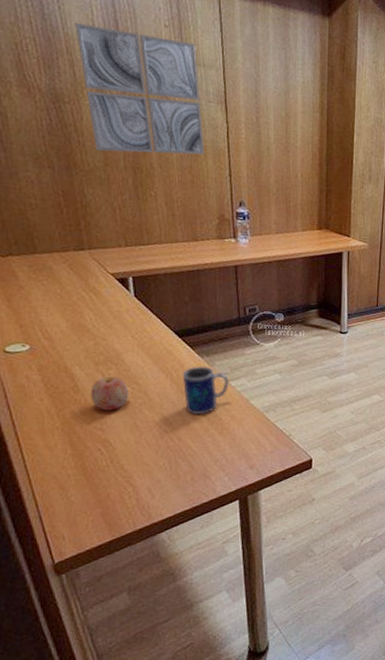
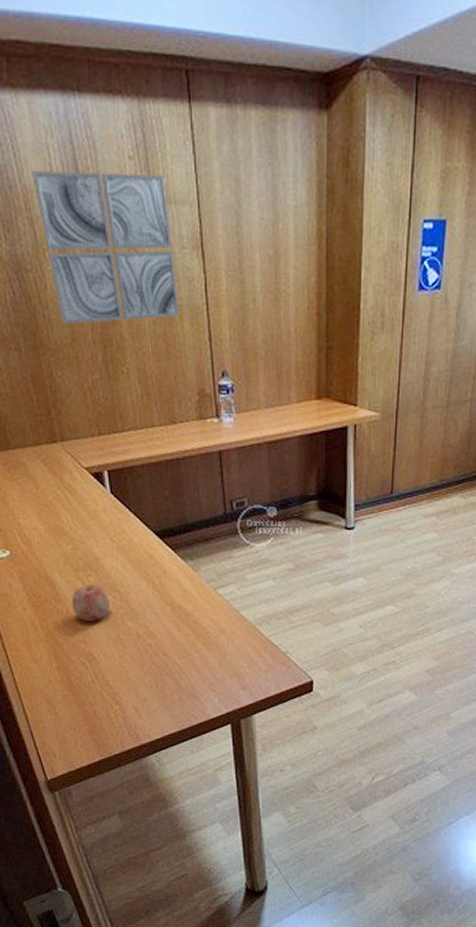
mug: present [182,366,229,414] -> none [165,571,216,626]

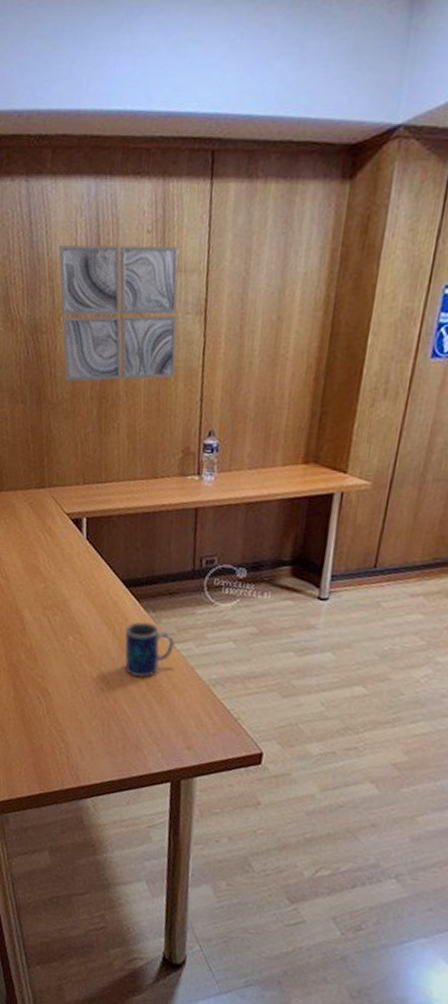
apple: present [71,584,111,621] -> none [35,622,72,659]
mug: none [165,571,216,626] -> present [124,621,175,677]

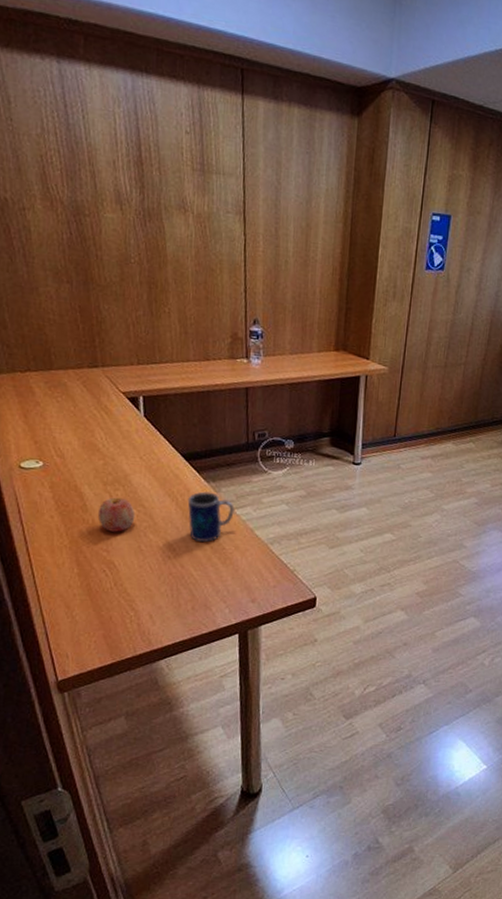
apple: none [35,622,72,659] -> present [97,497,135,532]
wall art: present [59,245,179,382] -> none [98,132,221,270]

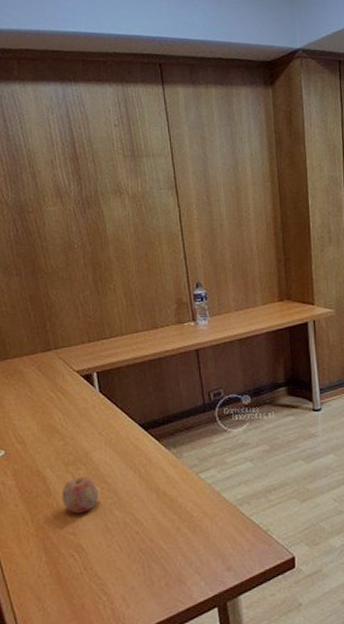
mug: present [187,491,234,542] -> none [150,459,198,512]

